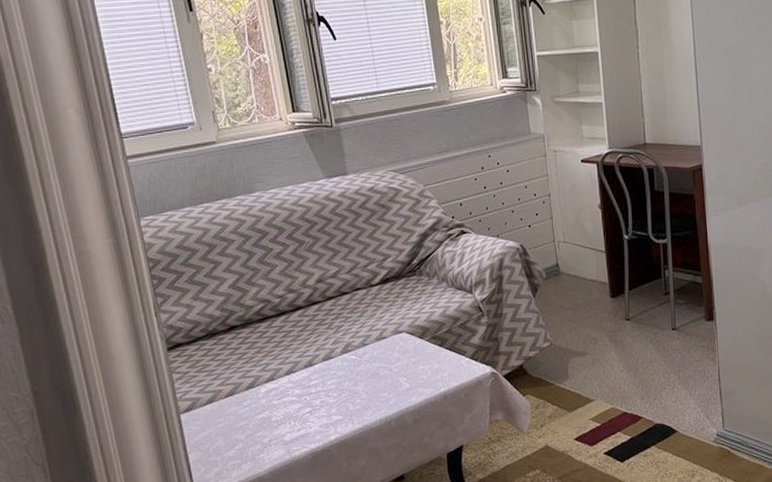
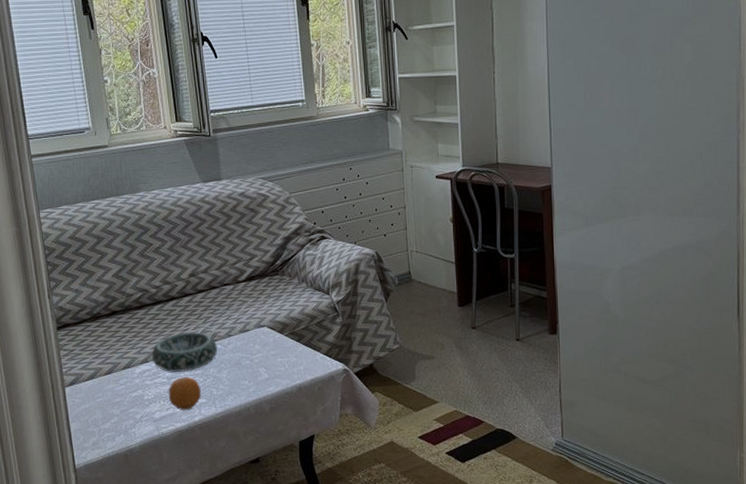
decorative bowl: none [278,343,353,389] -> present [151,332,218,372]
fruit: none [299,393,337,431] -> present [168,377,202,411]

